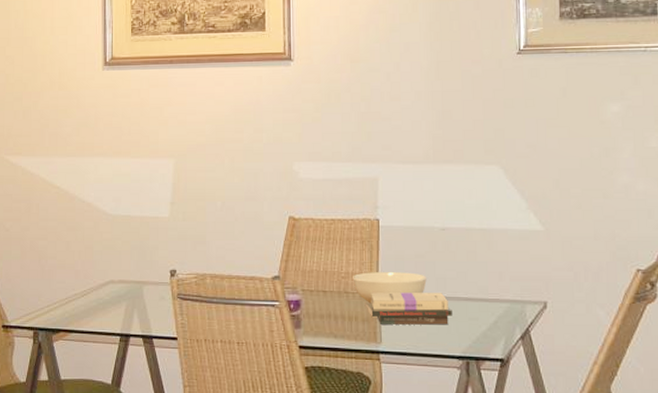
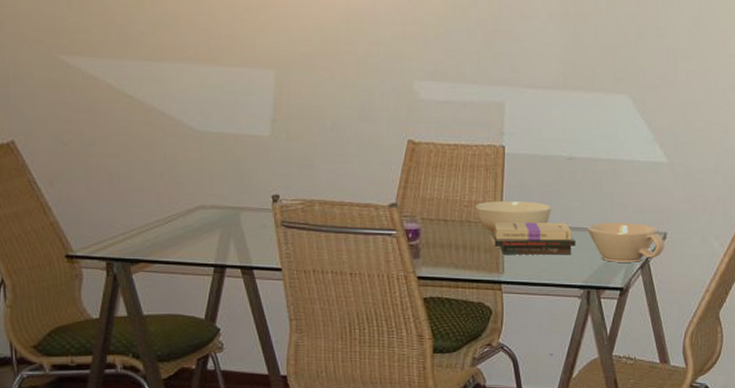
cup: none [464,292,545,333] -> present [587,222,665,262]

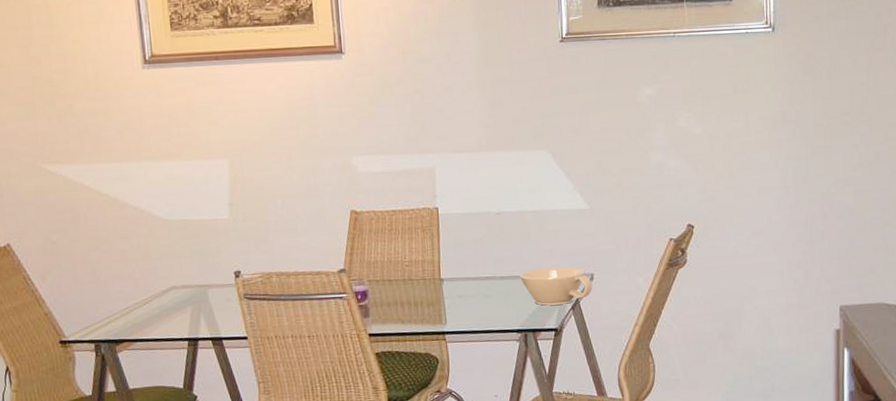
bowl: present [476,201,552,233] -> none [416,256,486,289]
books: present [489,222,576,255] -> none [430,273,510,307]

